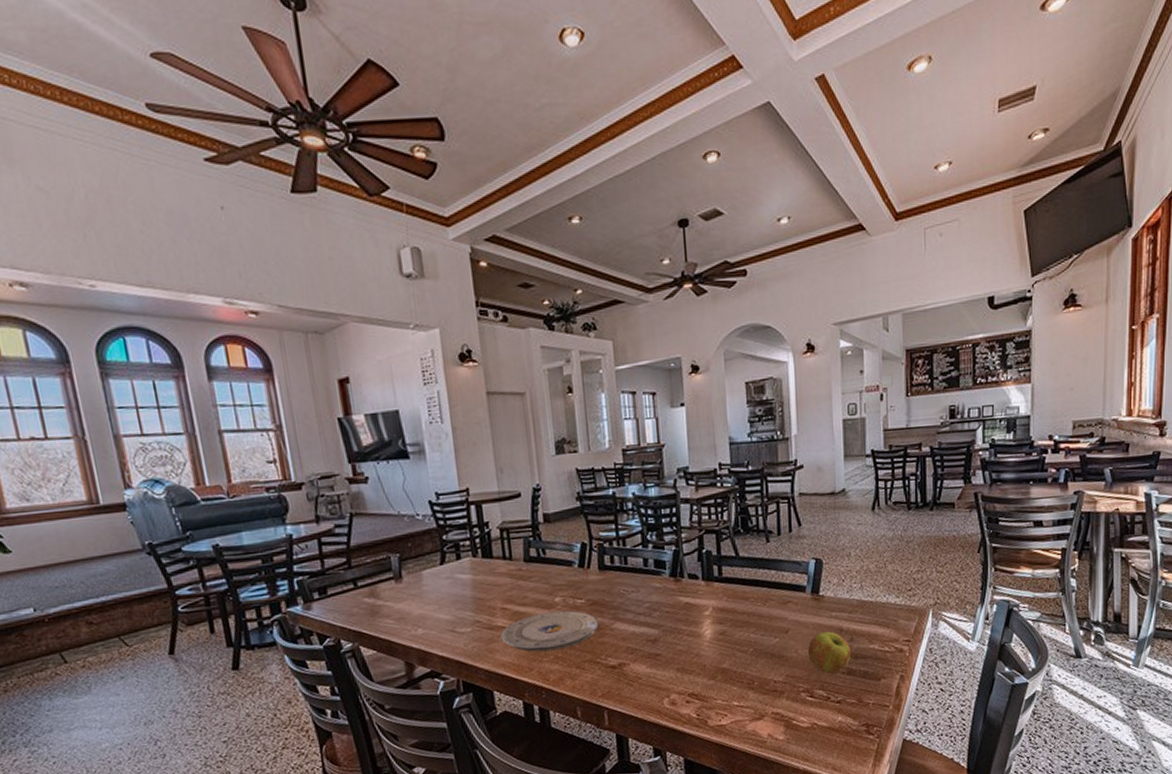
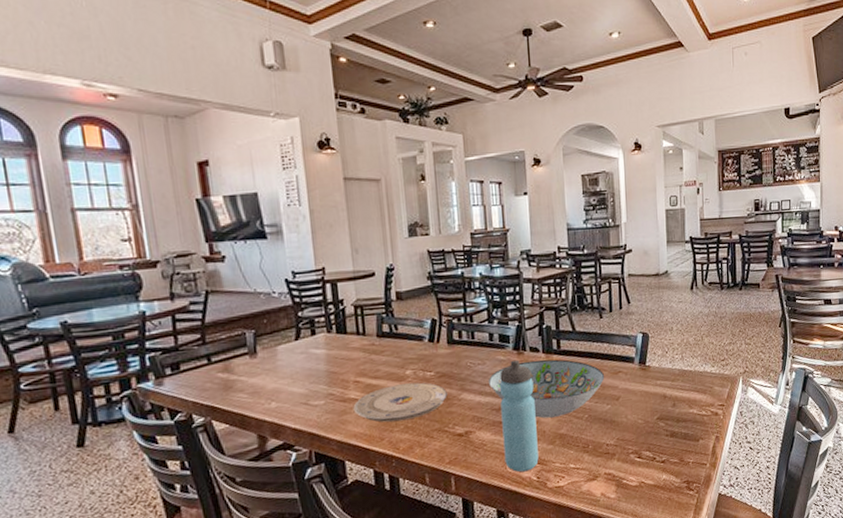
decorative bowl: none [643,587,772,652] -> present [489,359,605,419]
water bottle: none [655,587,699,709] -> present [499,360,539,472]
apple: present [808,631,852,674] -> none [636,398,674,437]

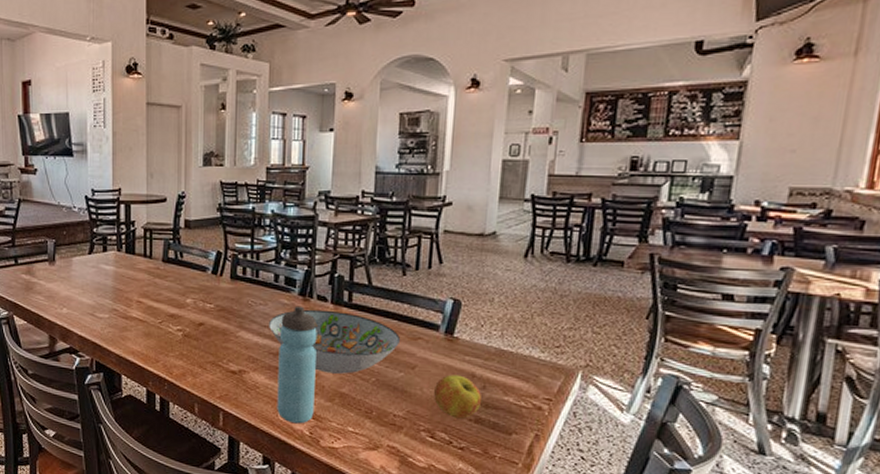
plate: present [353,382,447,423] -> none [134,311,225,348]
apple: none [636,398,674,437] -> present [434,374,482,419]

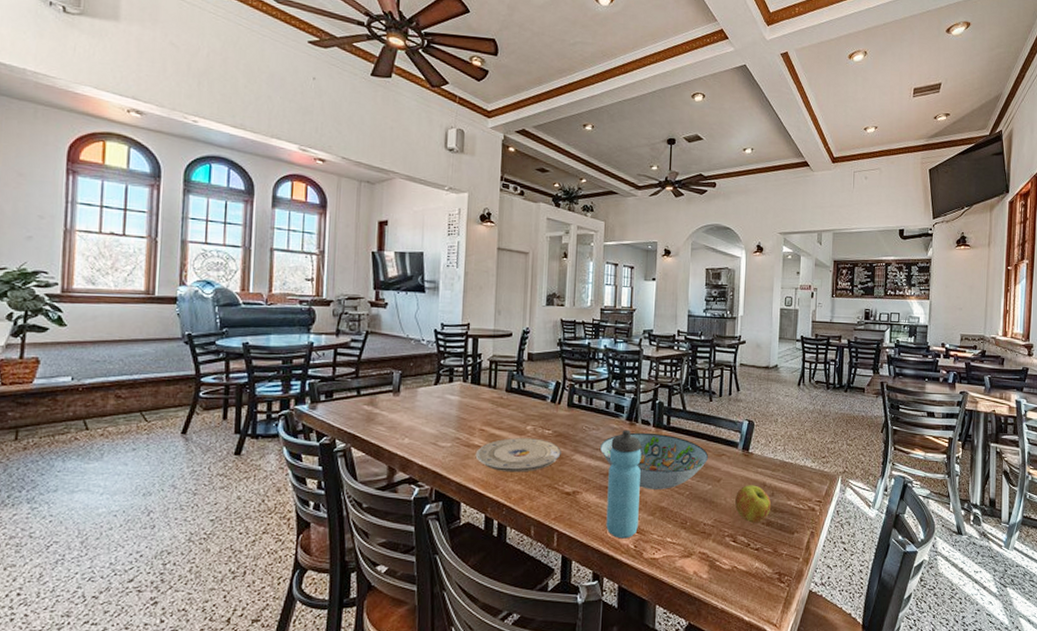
plate: none [134,311,225,348] -> present [475,438,561,473]

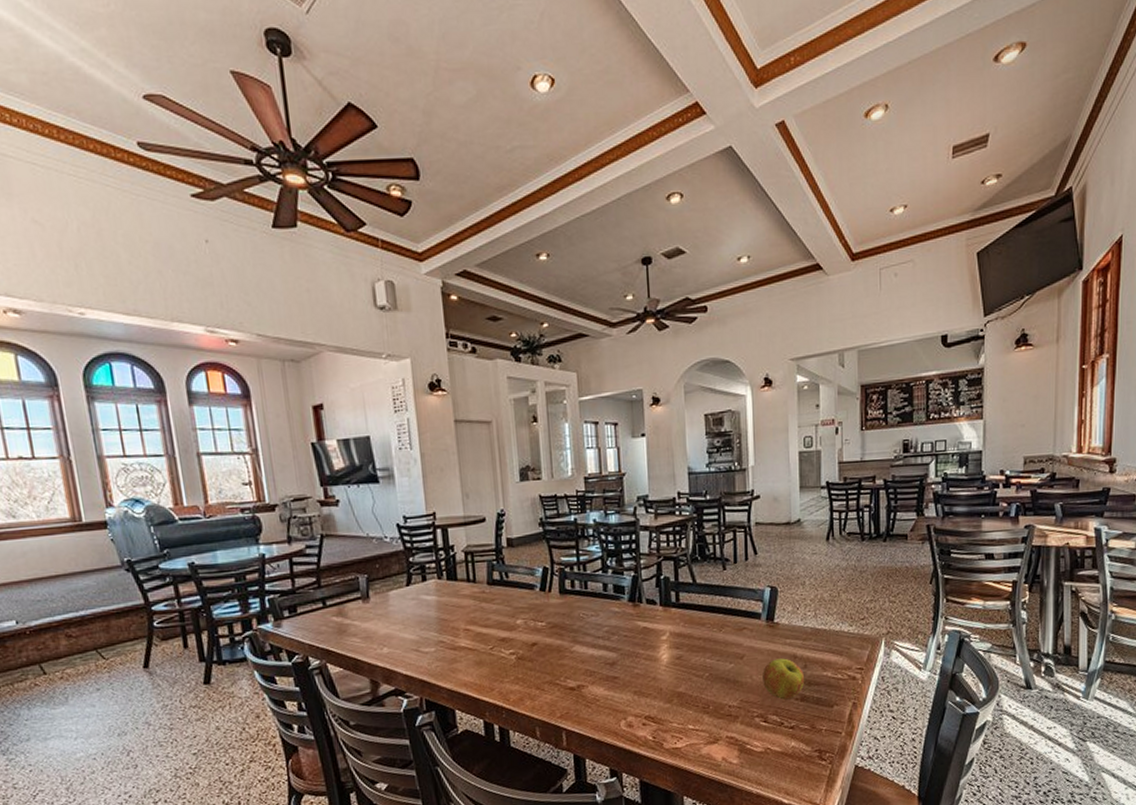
plate: present [475,438,561,473] -> none [463,632,559,673]
decorative bowl: present [600,432,709,489] -> none [602,612,728,675]
water bottle: present [606,429,642,539] -> none [613,612,655,731]

